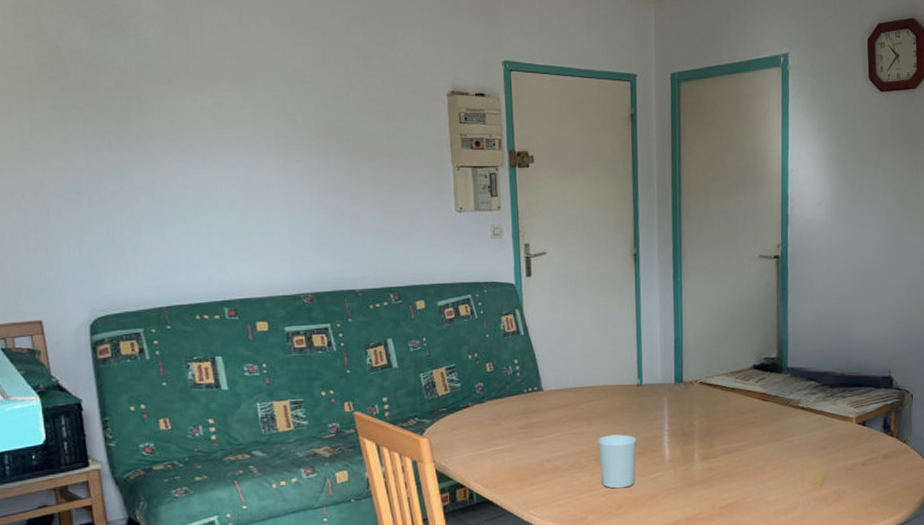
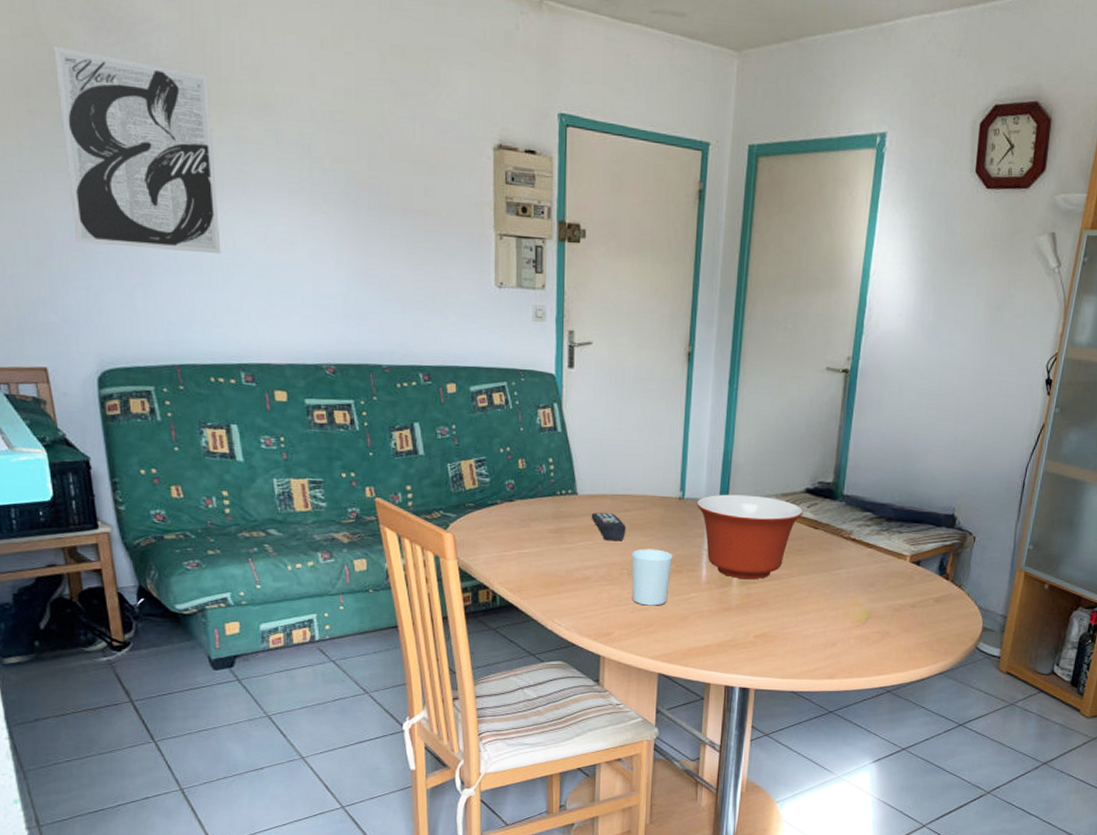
wall art: none [53,41,205,206] -> present [53,45,221,254]
remote control: none [557,405,591,431] -> present [591,513,626,541]
mixing bowl: none [653,376,753,455] -> present [696,494,804,580]

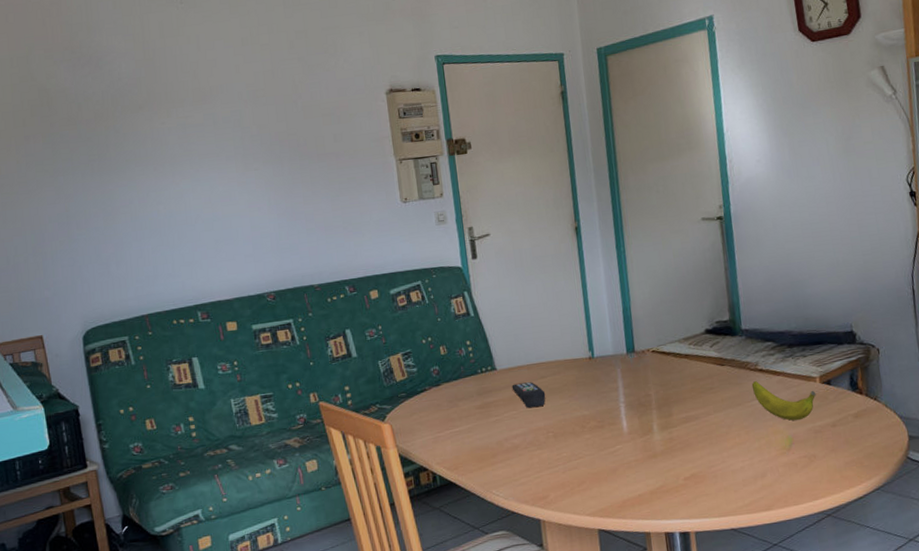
wall art: present [53,45,221,254] -> none [42,83,176,230]
cup: present [631,548,673,606] -> none [554,408,595,465]
mixing bowl: present [696,494,804,580] -> none [605,343,708,425]
banana: none [841,550,903,596] -> present [751,381,816,421]

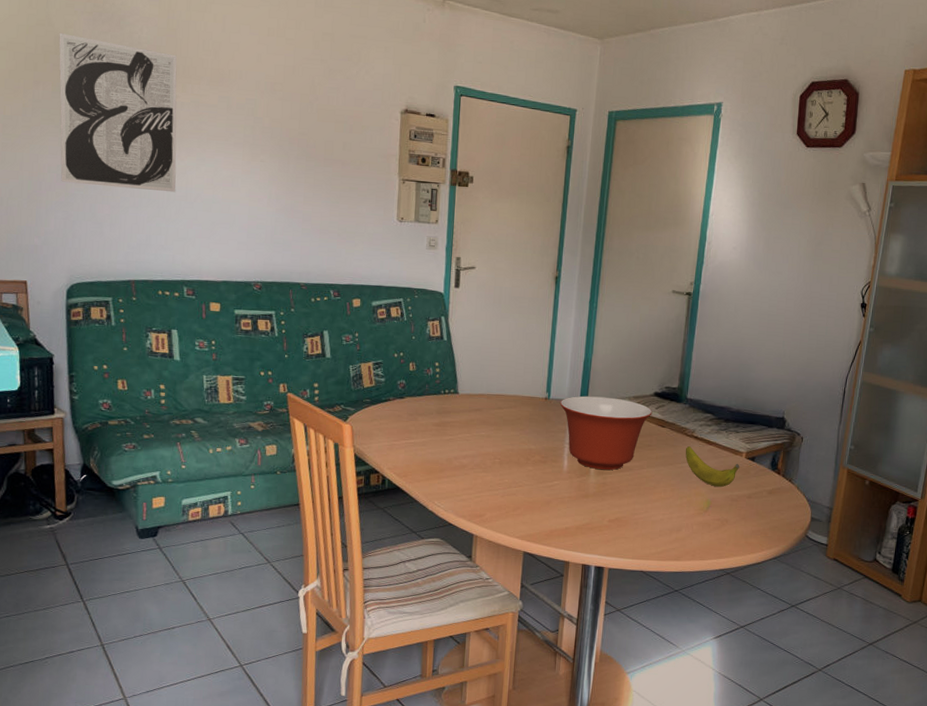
wall art: none [42,83,176,230] -> present [58,32,177,193]
remote control: present [511,382,546,408] -> none [469,409,500,434]
mixing bowl: none [605,343,708,425] -> present [559,396,653,471]

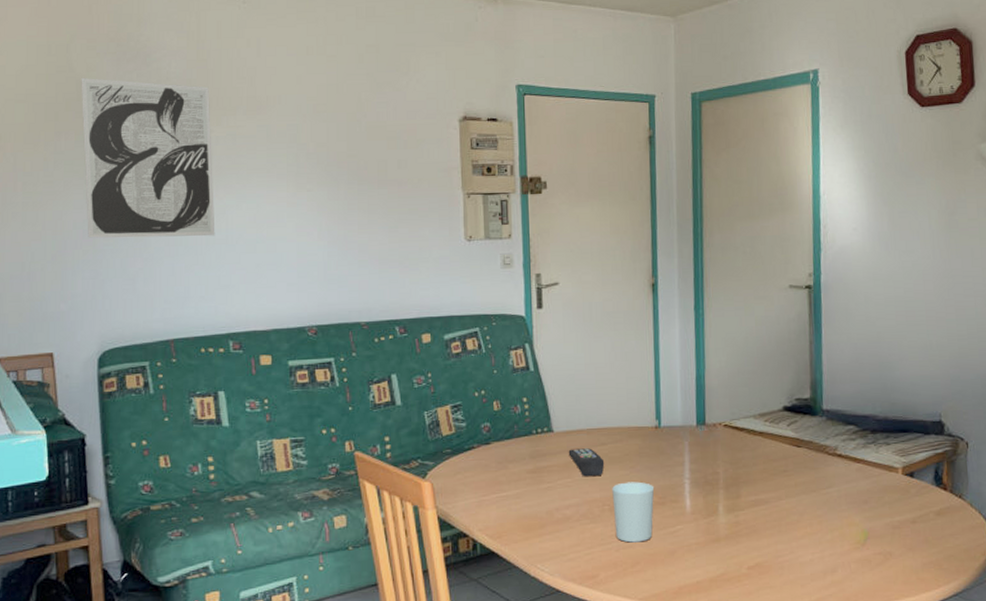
remote control: none [469,409,500,434] -> present [568,448,605,477]
cup: none [502,441,539,492] -> present [612,481,655,543]
mixing bowl: present [559,396,653,471] -> none [673,418,784,507]
banana: present [685,446,740,488] -> none [828,467,897,514]

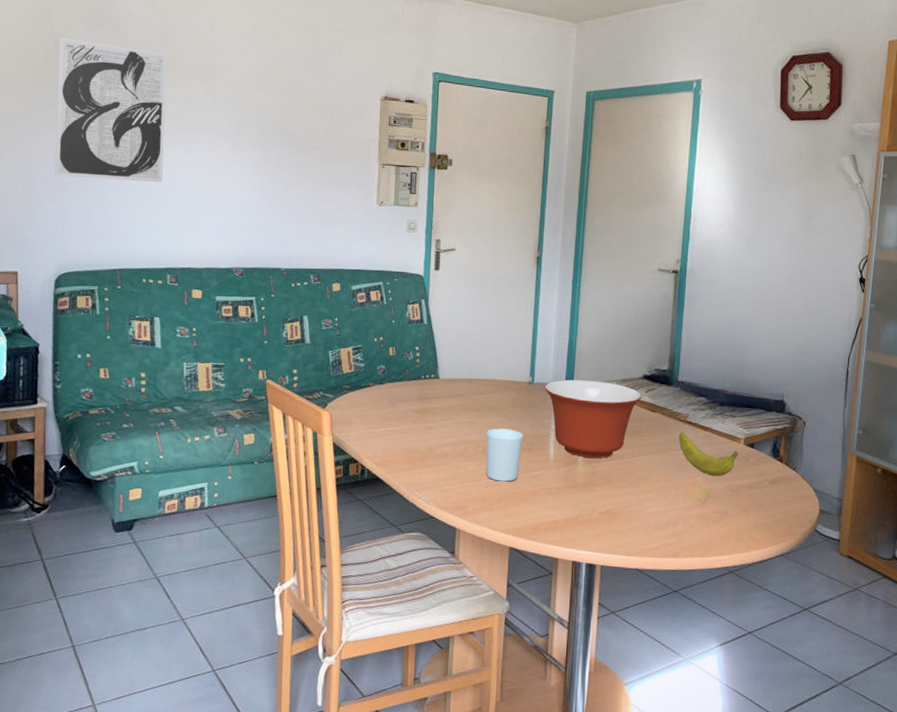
remote control: present [568,448,605,477] -> none [451,395,482,421]
mixing bowl: none [673,418,784,507] -> present [544,379,642,459]
banana: none [828,467,897,514] -> present [678,432,738,477]

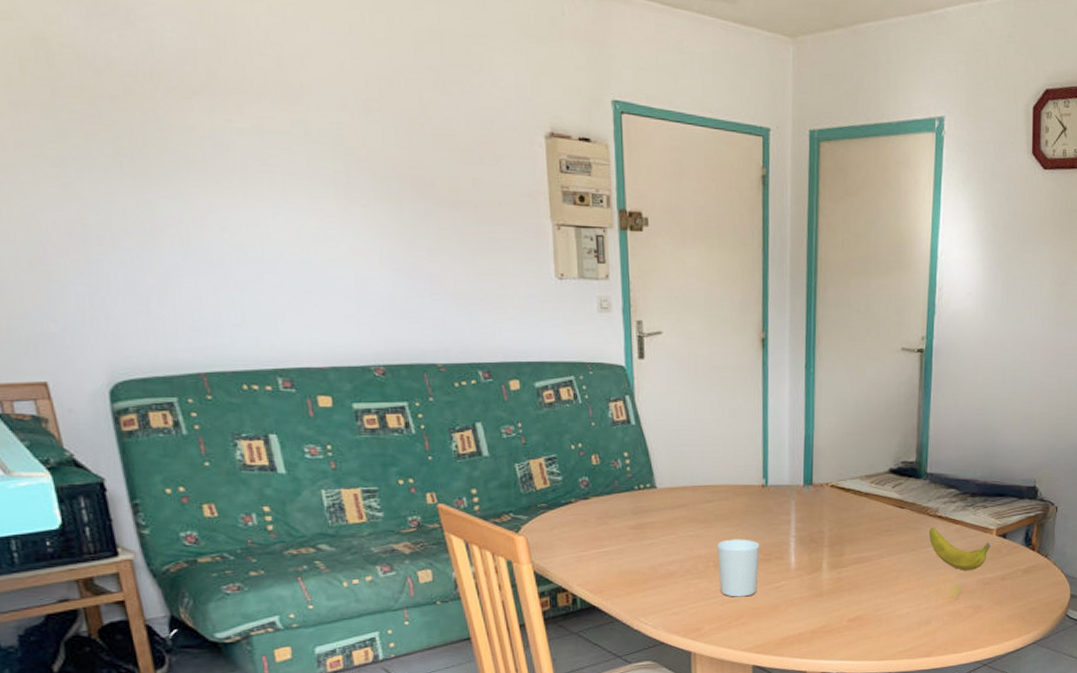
wall art: present [54,36,168,183] -> none [37,30,248,253]
mixing bowl: present [544,379,642,459] -> none [780,478,889,564]

